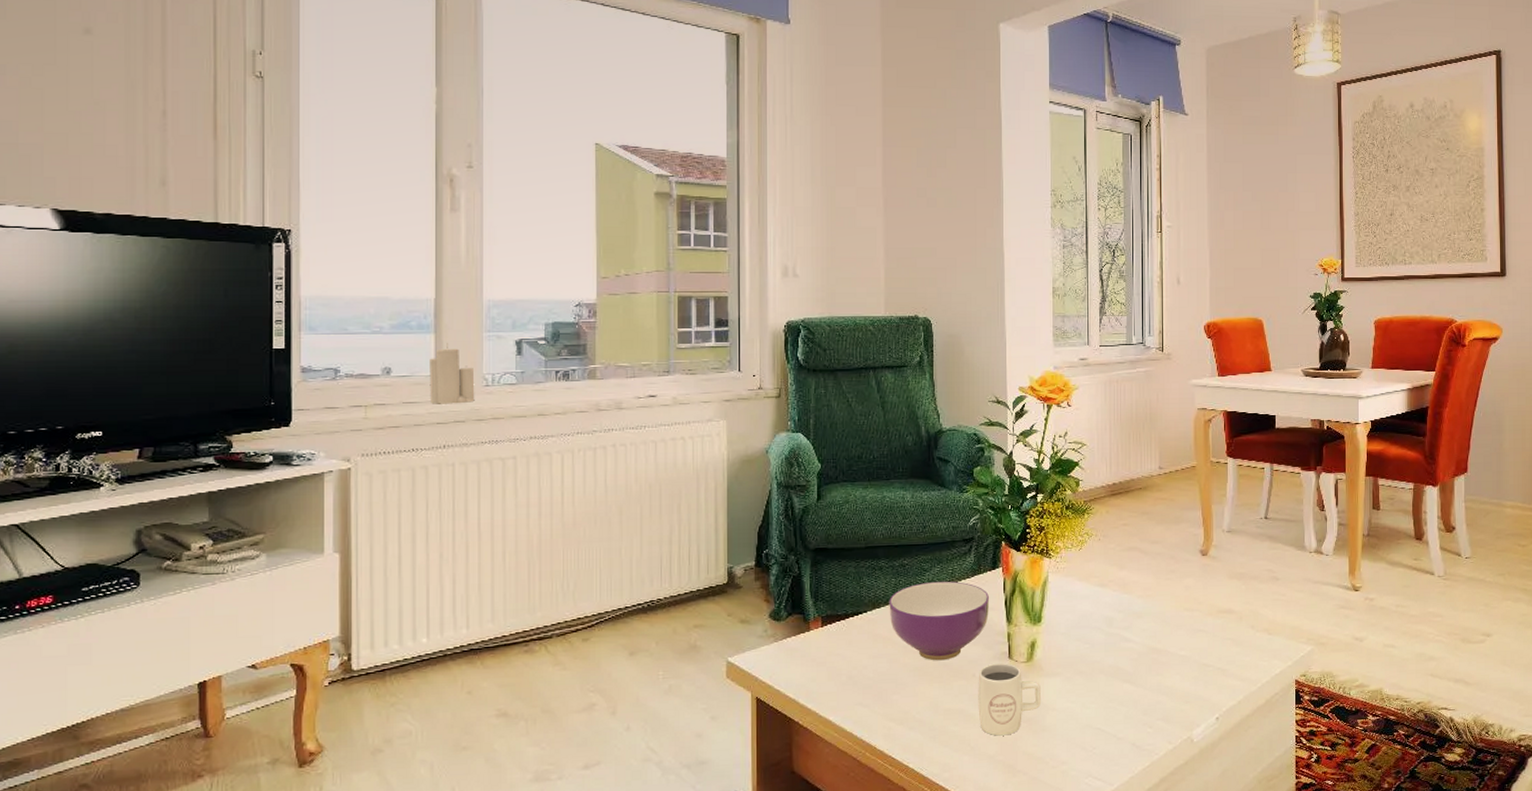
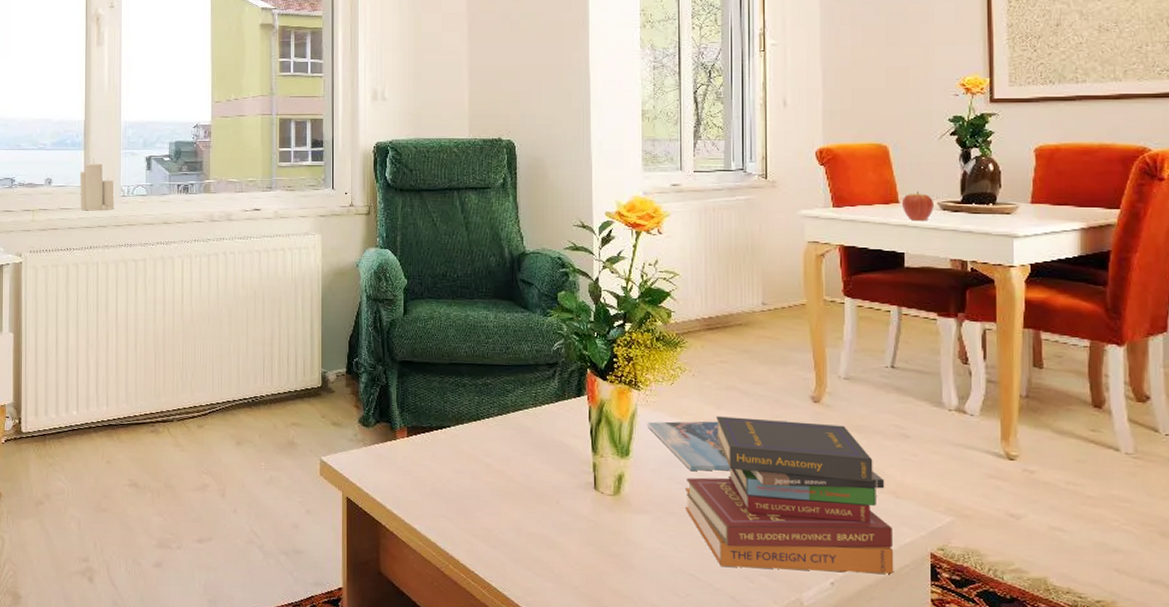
bowl: present [889,581,990,661] -> none [472,403,575,484]
mug: present [978,662,1042,736] -> none [562,492,630,568]
magazine: none [1058,575,1181,630] -> present [648,421,788,471]
books: none [1092,574,1267,716] -> present [685,416,894,574]
fruit: none [1273,359,1299,387] -> present [901,190,935,221]

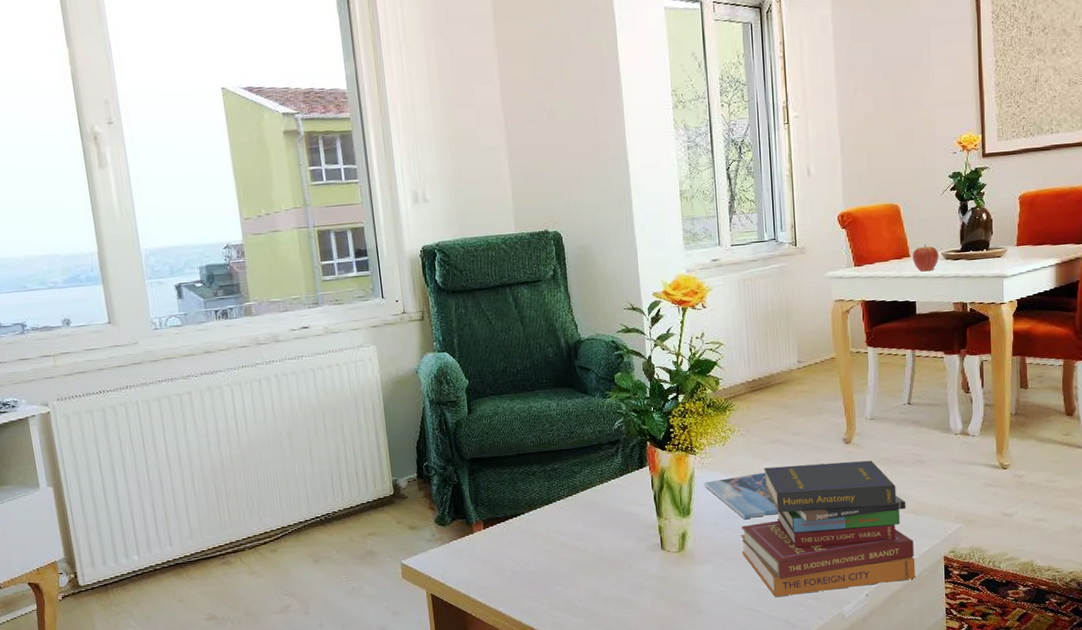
candle: present [80,159,114,211] -> none [102,292,147,350]

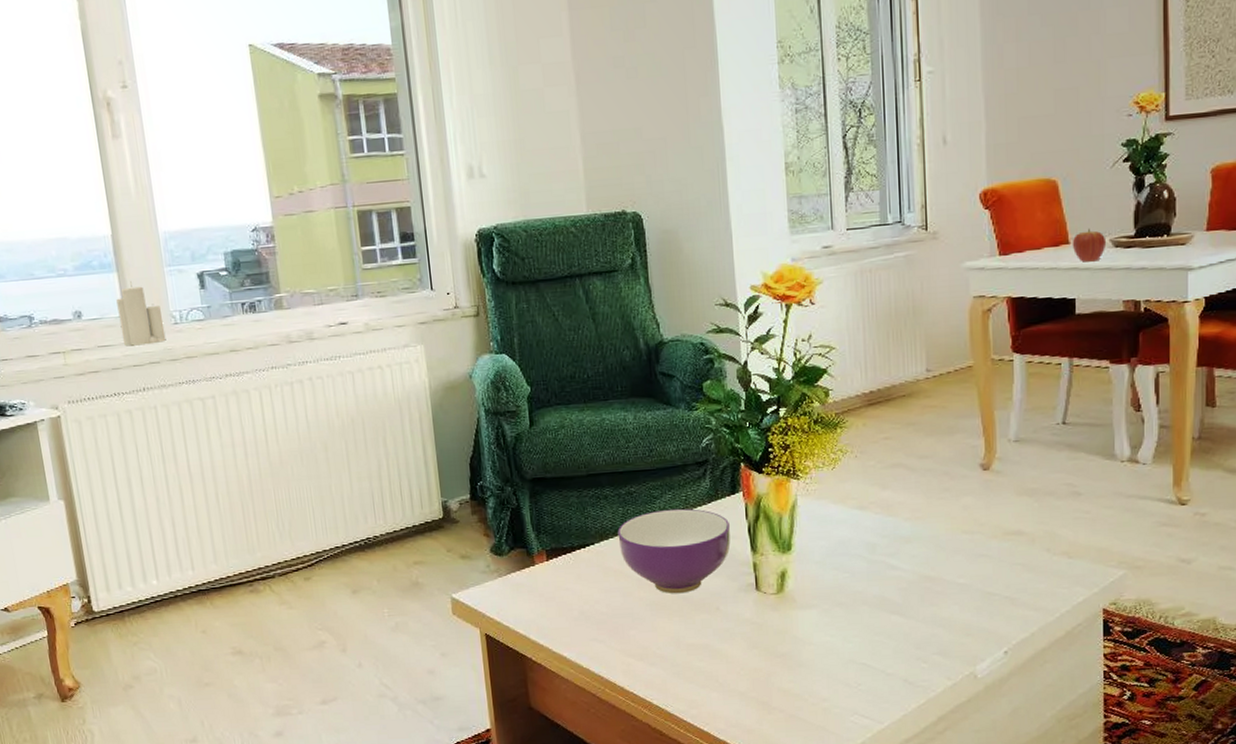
candle: none [102,292,147,350] -> present [116,281,166,347]
bowl: none [544,481,640,555] -> present [617,508,731,594]
magazine: present [705,463,825,519] -> none [809,493,957,557]
books: present [741,460,916,597] -> none [852,491,1067,650]

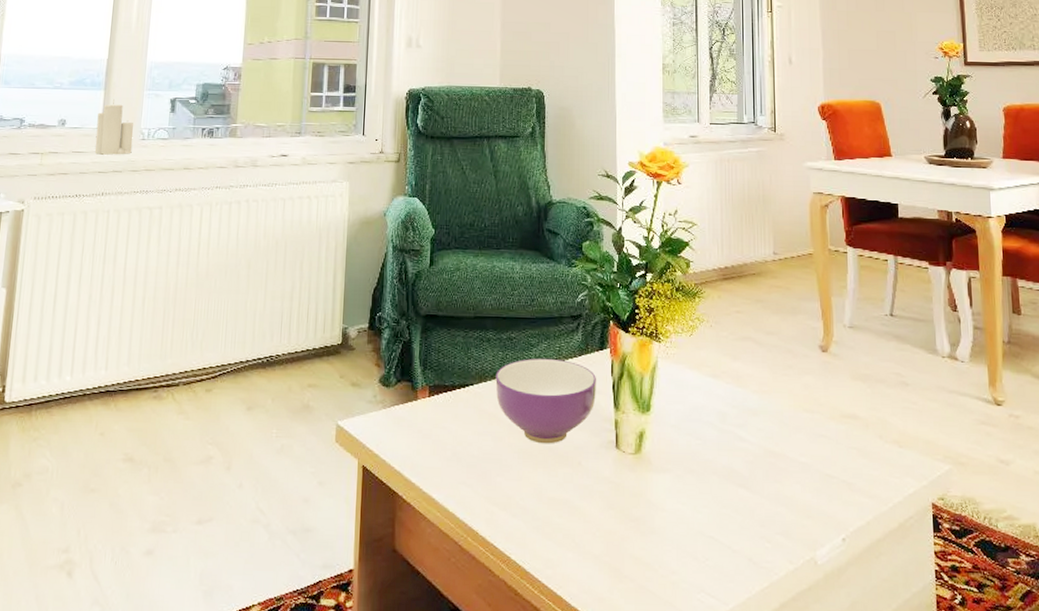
fruit: present [1072,228,1107,262] -> none [894,145,922,174]

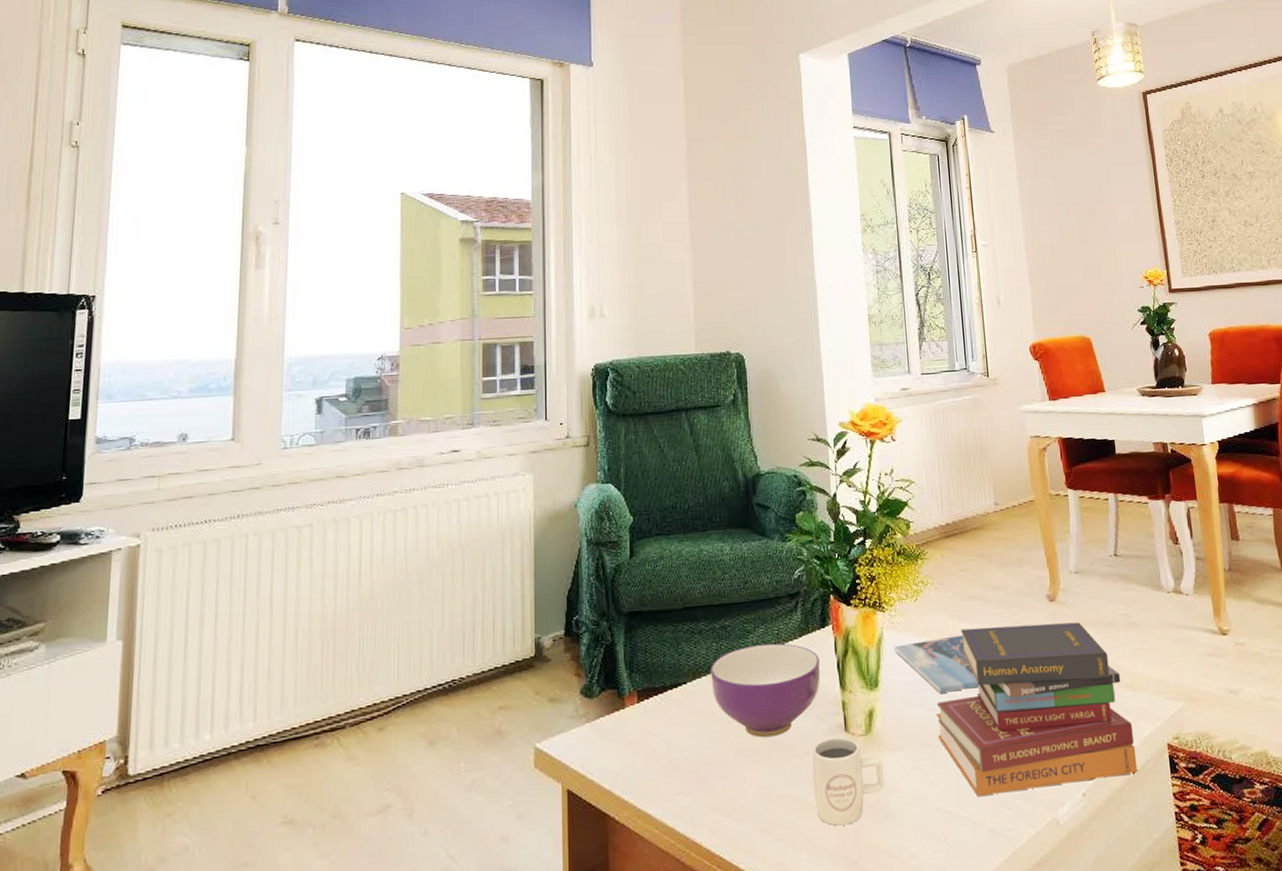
candle: present [95,99,133,155] -> none [225,405,273,471]
mug: none [583,452,650,534] -> present [812,736,885,826]
magazine: none [668,371,799,425] -> present [895,625,1028,693]
books: none [704,367,900,527] -> present [936,622,1138,796]

